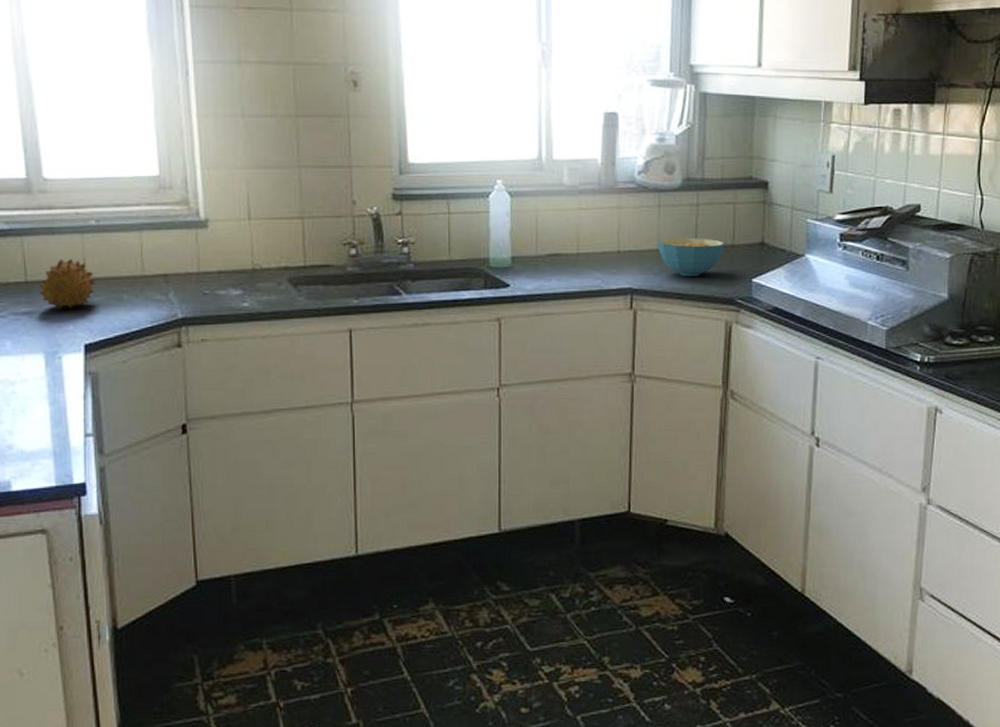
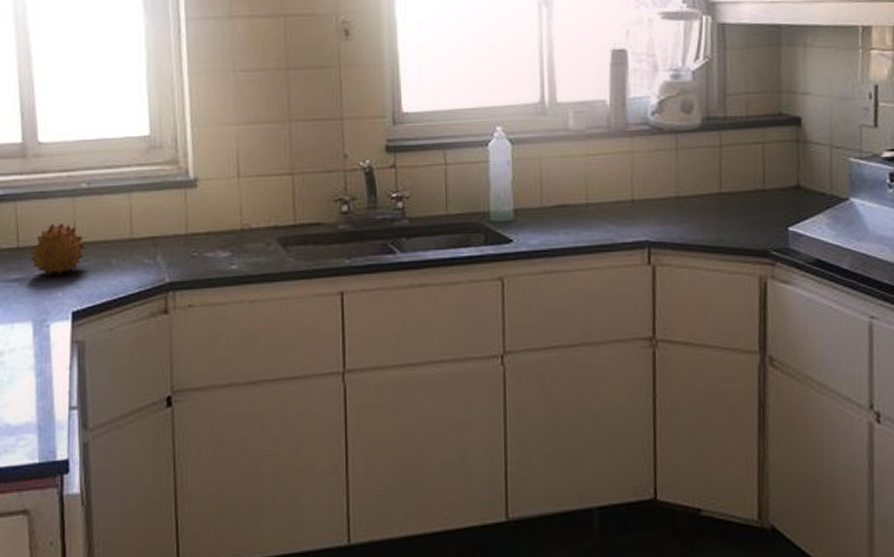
cereal bowl: present [657,238,725,276] -> none [676,183,754,226]

